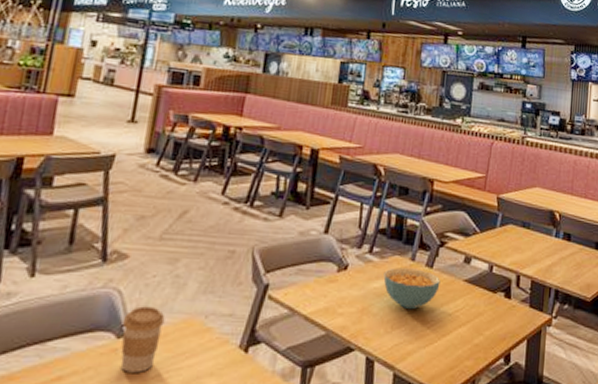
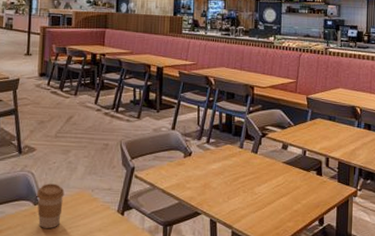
cereal bowl: present [383,268,441,309] -> none [219,154,264,184]

